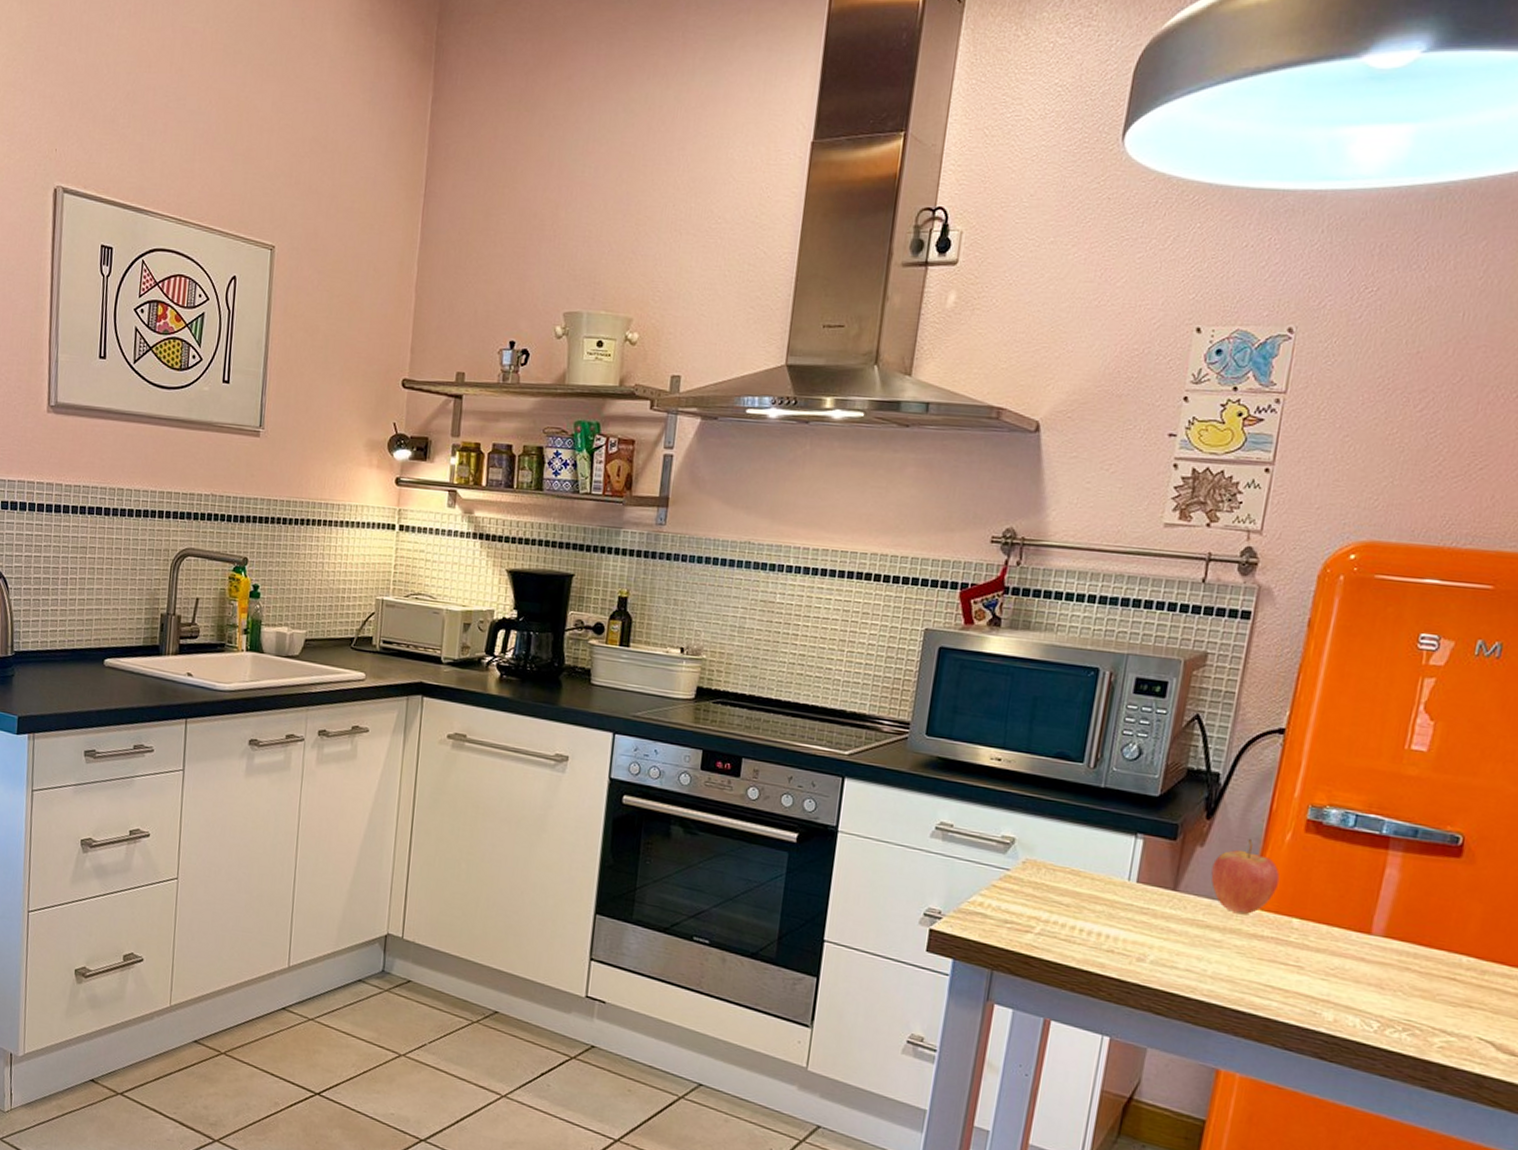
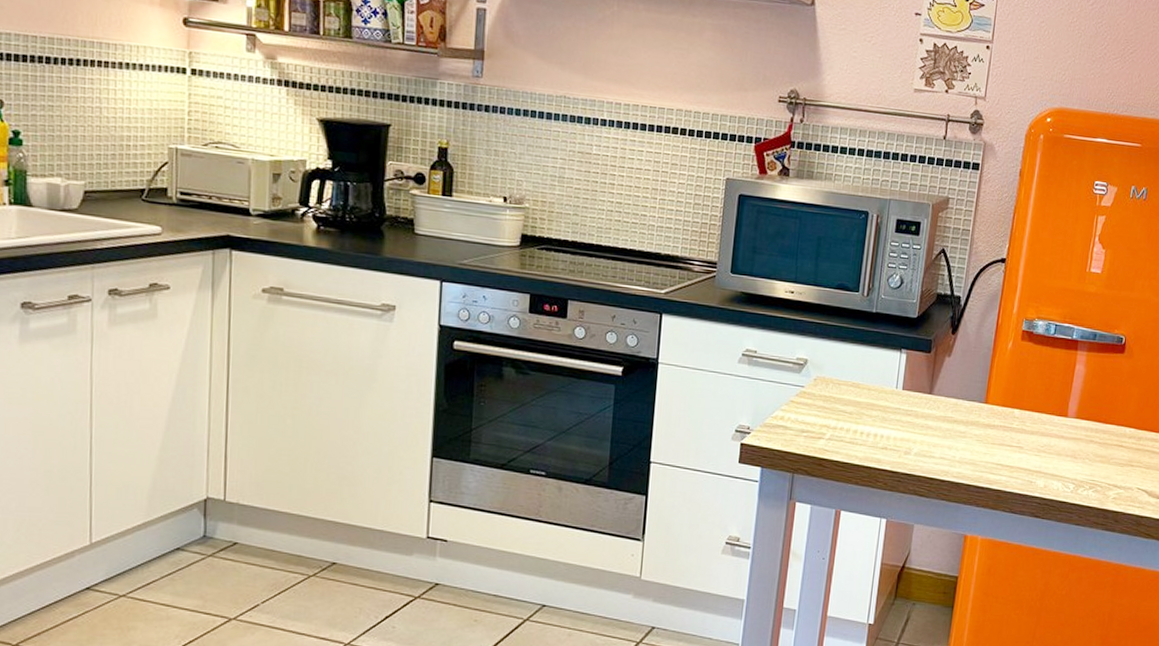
fruit: present [1210,838,1280,915] -> none [956,348,1005,410]

